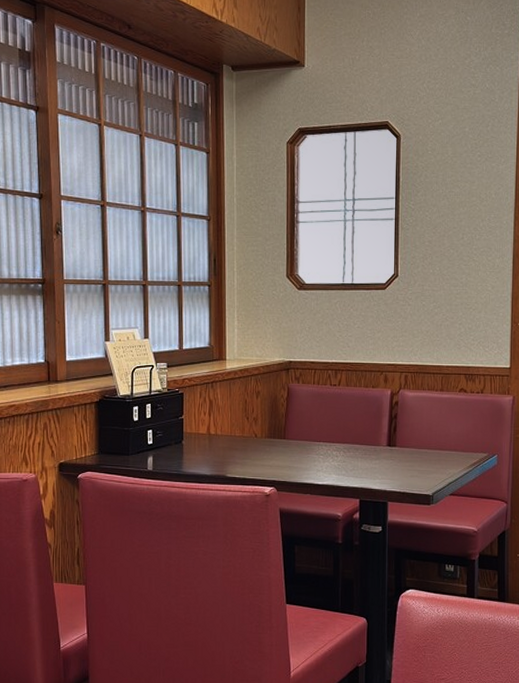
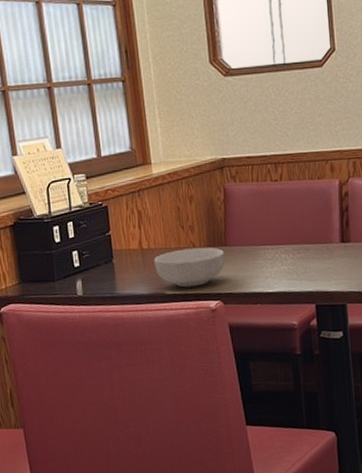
cereal bowl: none [219,438,282,473] -> present [154,247,225,288]

